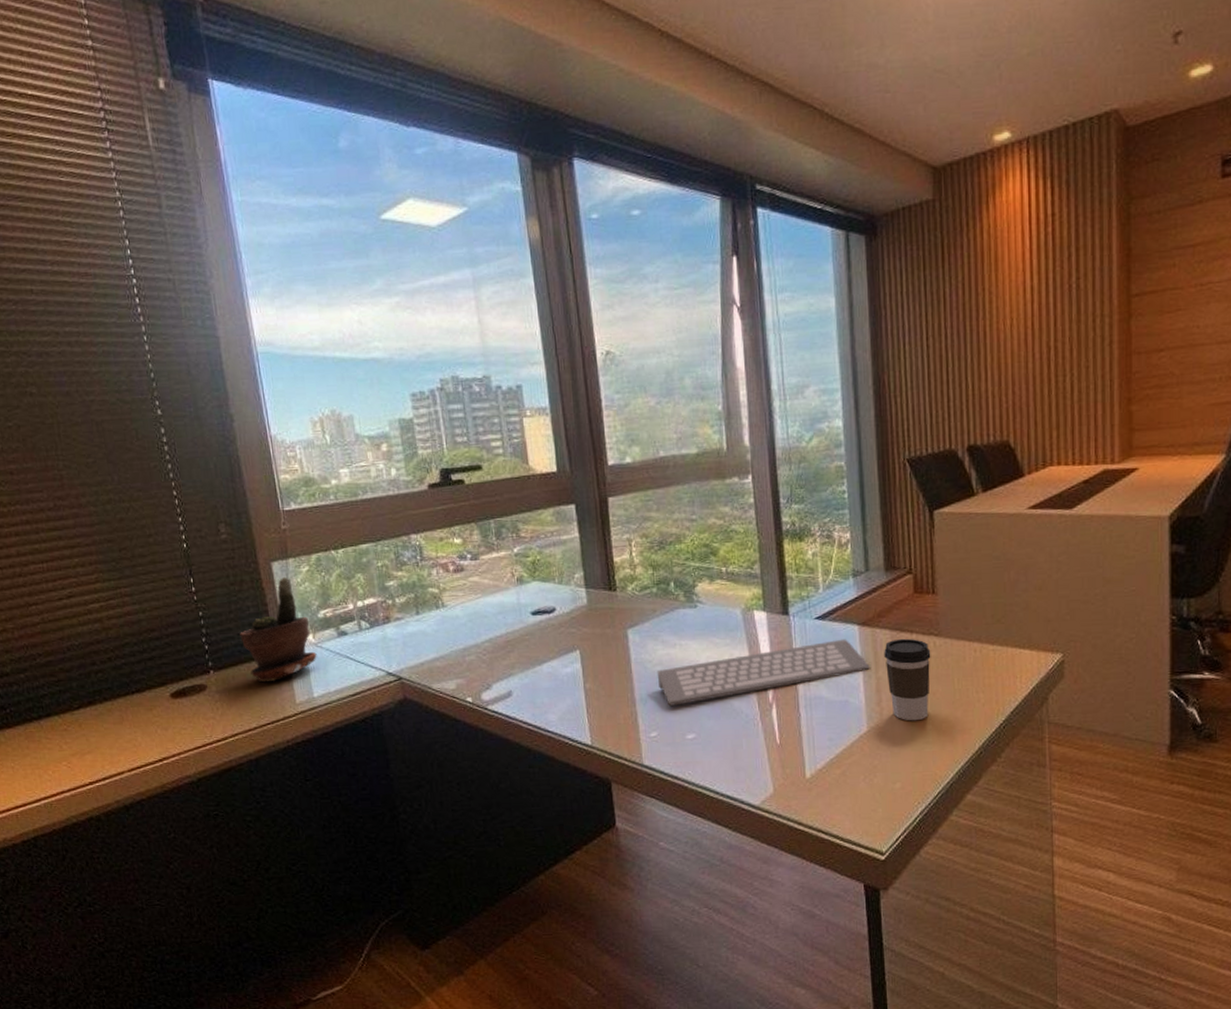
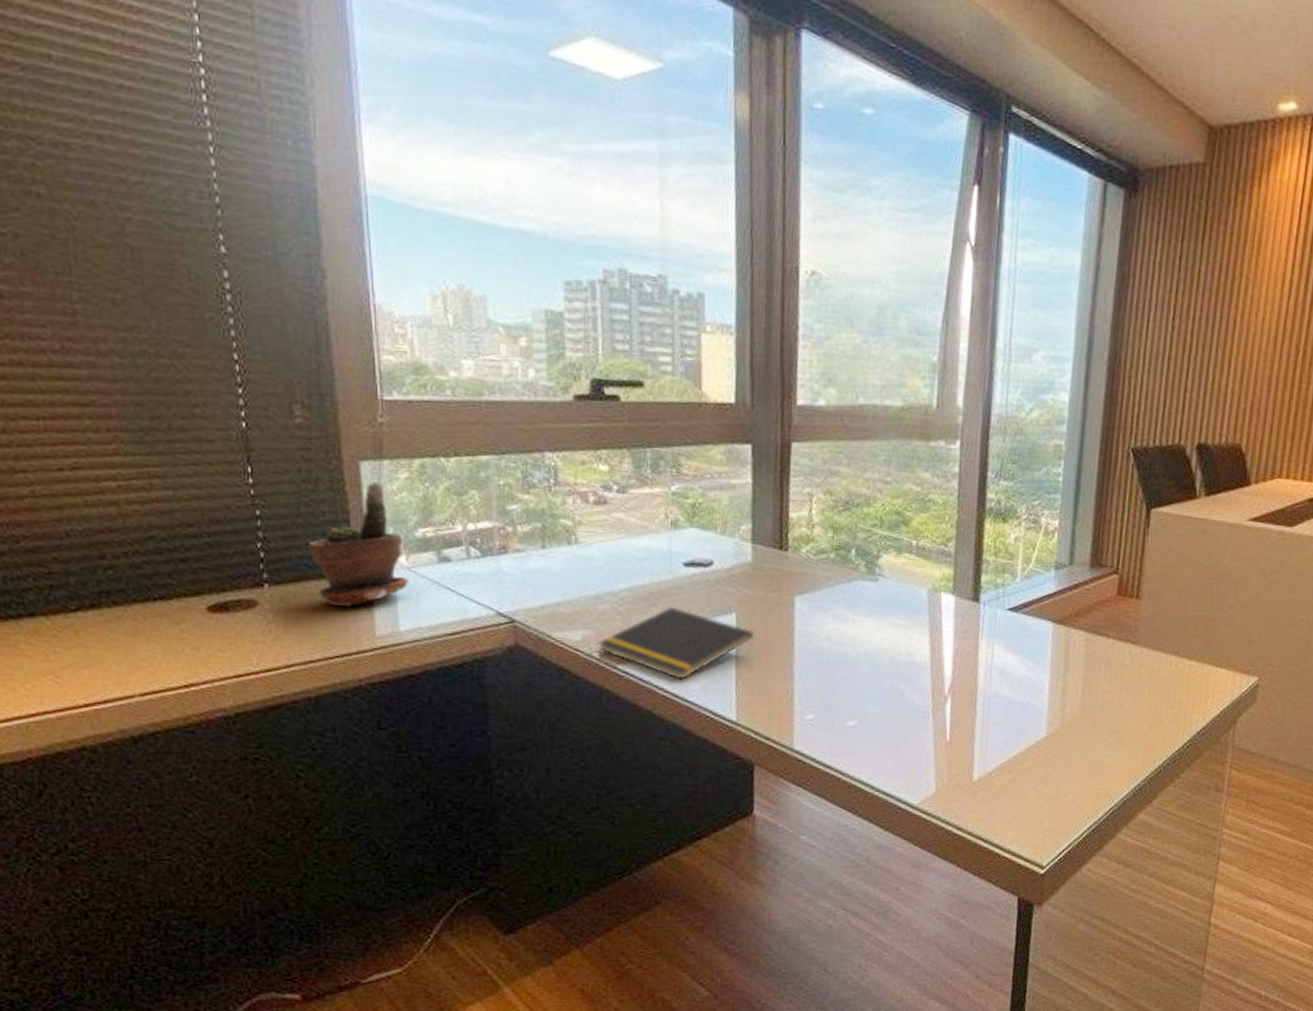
notepad: none [469,650,598,713] -> present [598,606,755,680]
computer keyboard: present [657,638,870,706] -> none [822,635,1059,688]
coffee cup: present [884,638,931,721] -> none [1075,642,1125,732]

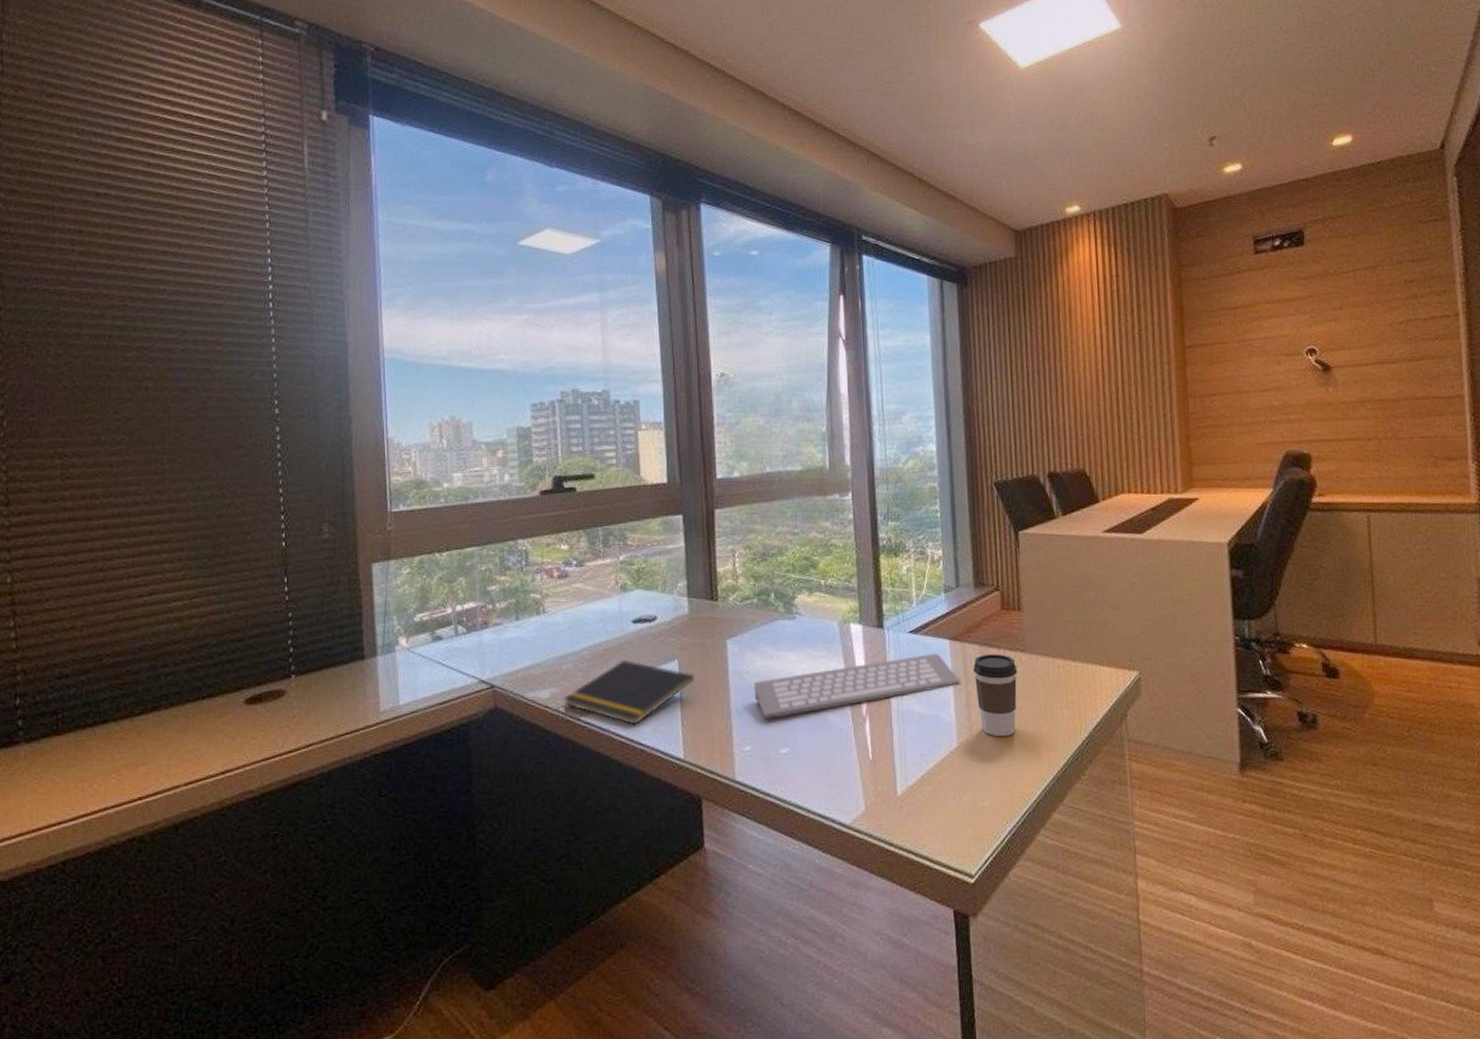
potted plant: present [309,482,409,607] -> none [329,579,408,689]
computer keyboard: none [822,635,1059,688] -> present [753,653,960,719]
coffee cup: none [1075,642,1125,732] -> present [973,653,1018,737]

